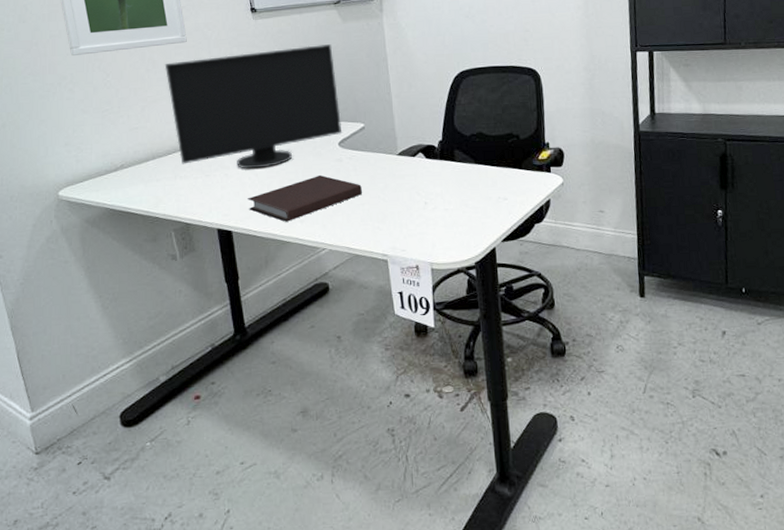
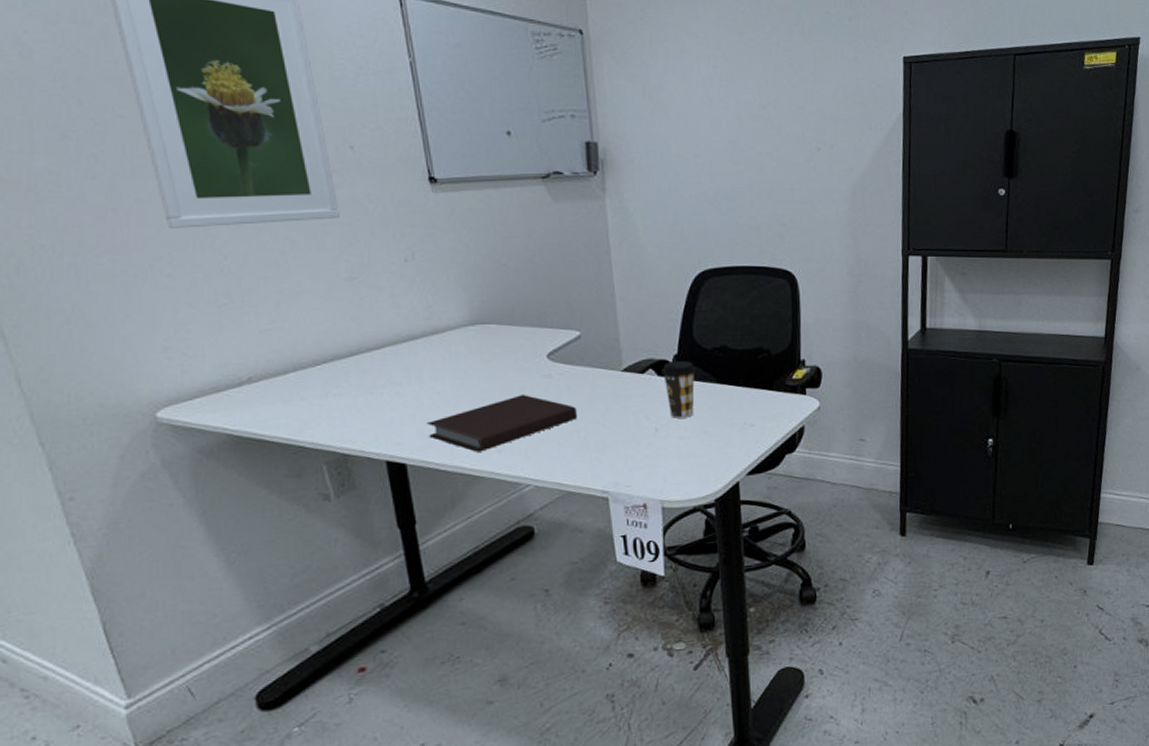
computer monitor: present [164,44,343,169] -> none [308,230,552,386]
coffee cup: none [429,146,458,194] -> present [662,361,697,418]

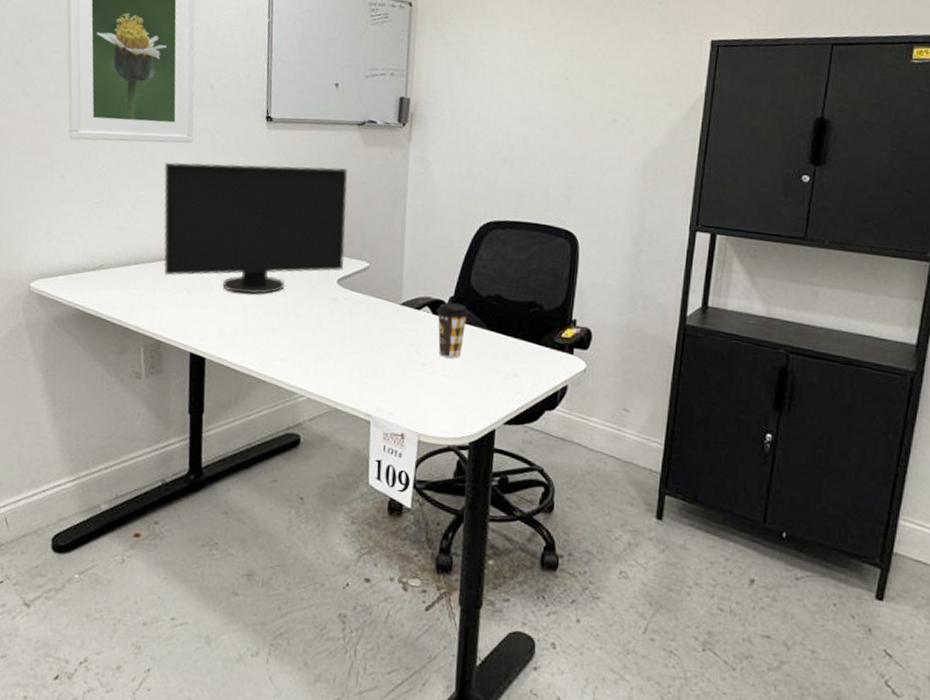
computer monitor: none [308,230,552,386] -> present [163,162,348,294]
notebook: present [427,394,577,452] -> none [228,312,355,358]

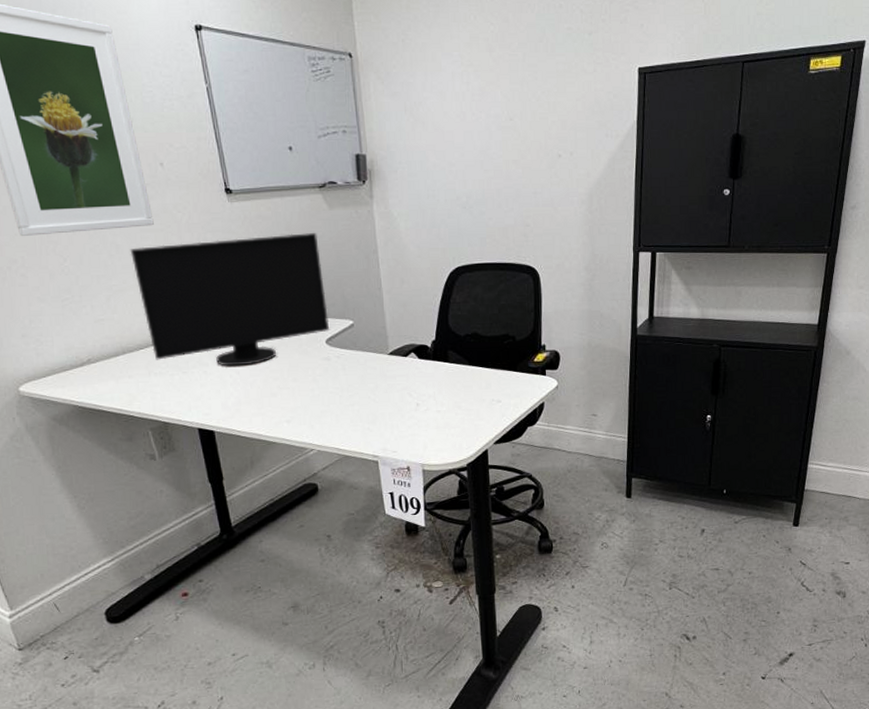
coffee cup: present [436,302,469,358] -> none [422,346,452,395]

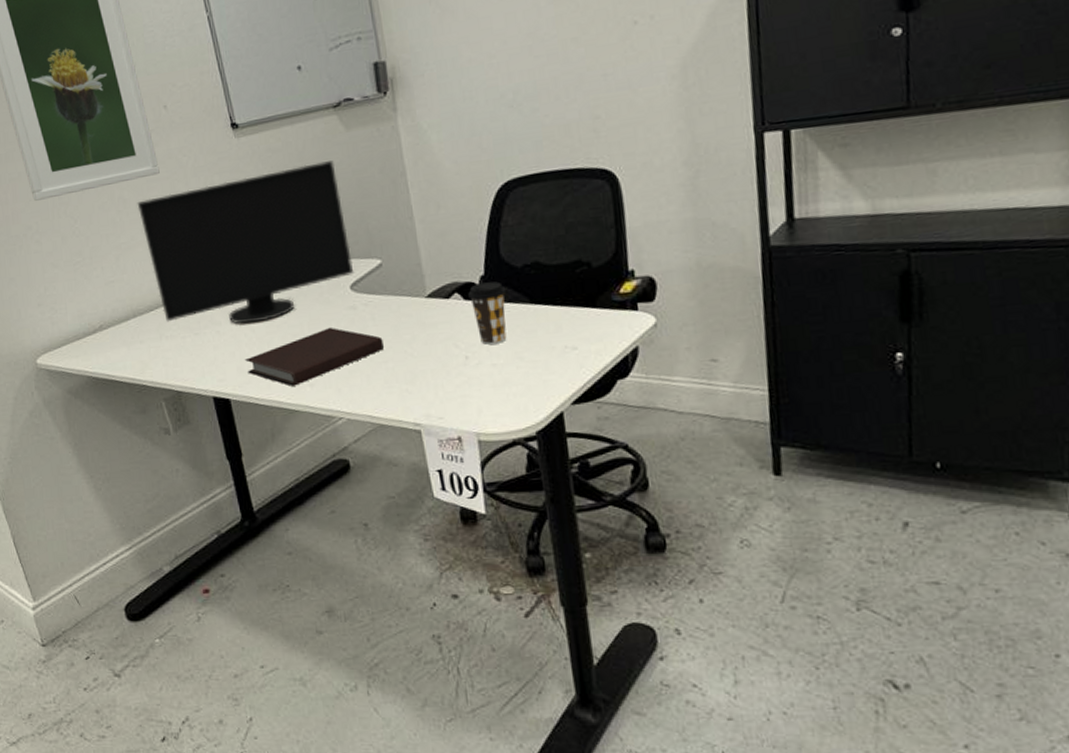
notebook: none [230,373,351,422] -> present [245,327,384,387]
coffee cup: none [422,346,452,395] -> present [468,281,507,345]

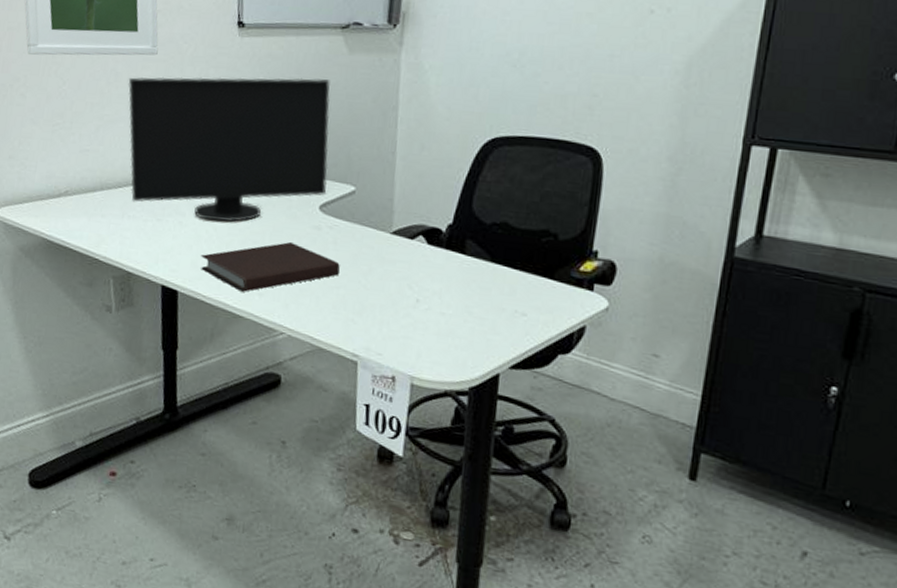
coffee cup: present [468,281,507,345] -> none [432,231,471,294]

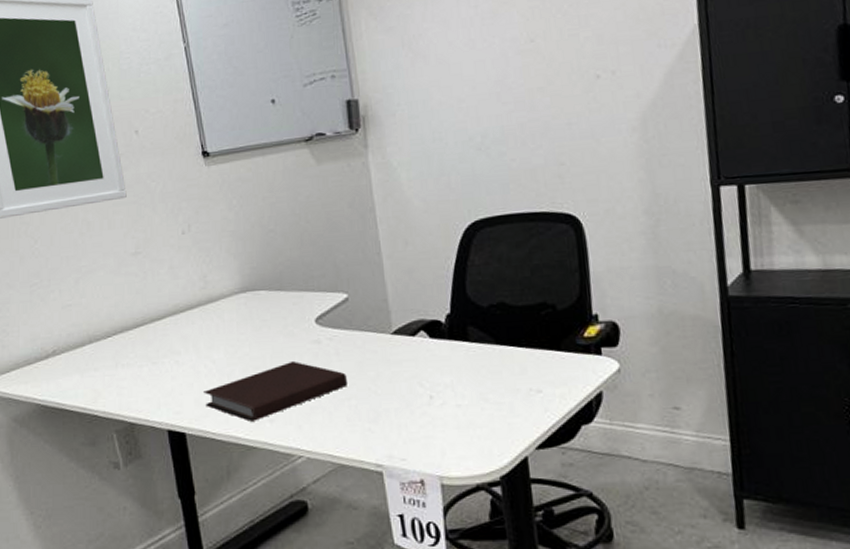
computer monitor: present [128,77,330,222] -> none [101,193,320,354]

